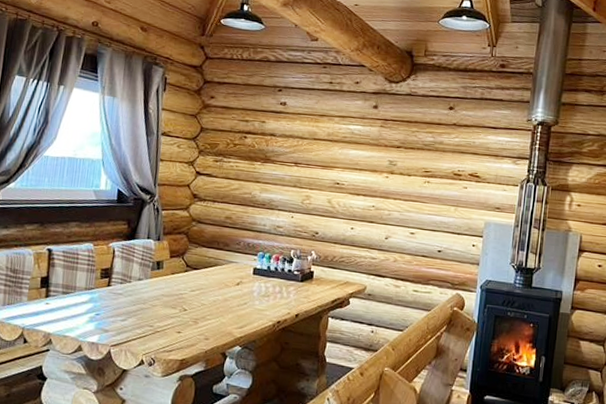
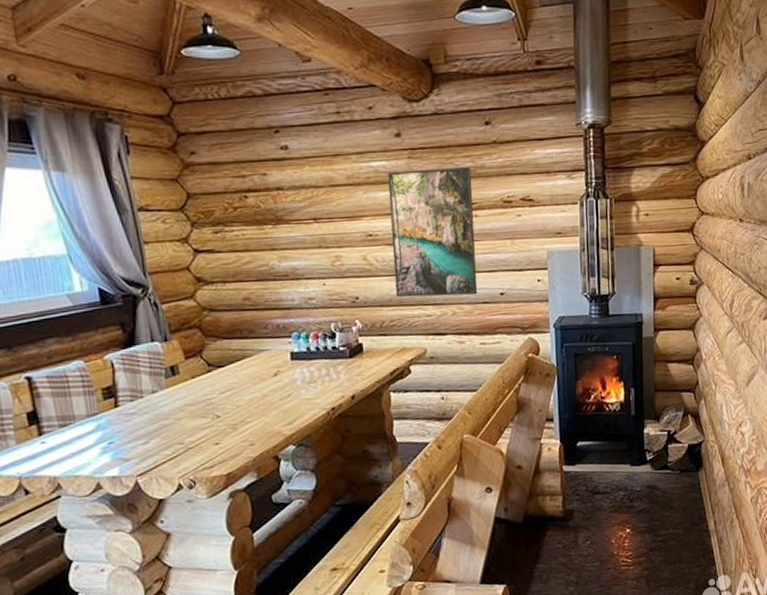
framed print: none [350,135,431,248] -> present [387,167,478,298]

